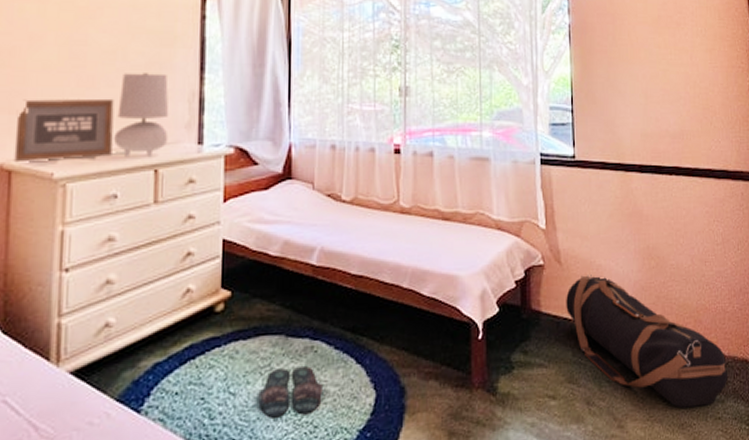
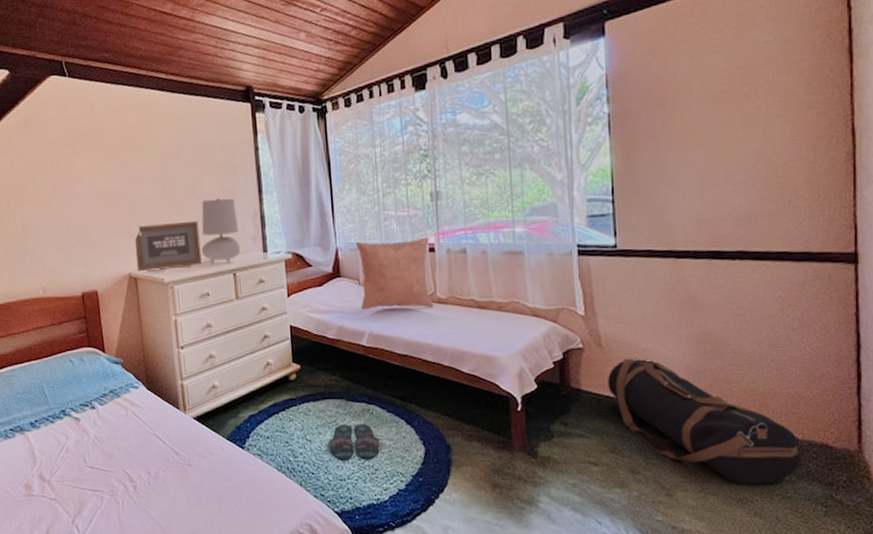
pillow: none [312,138,396,220] -> present [356,238,434,310]

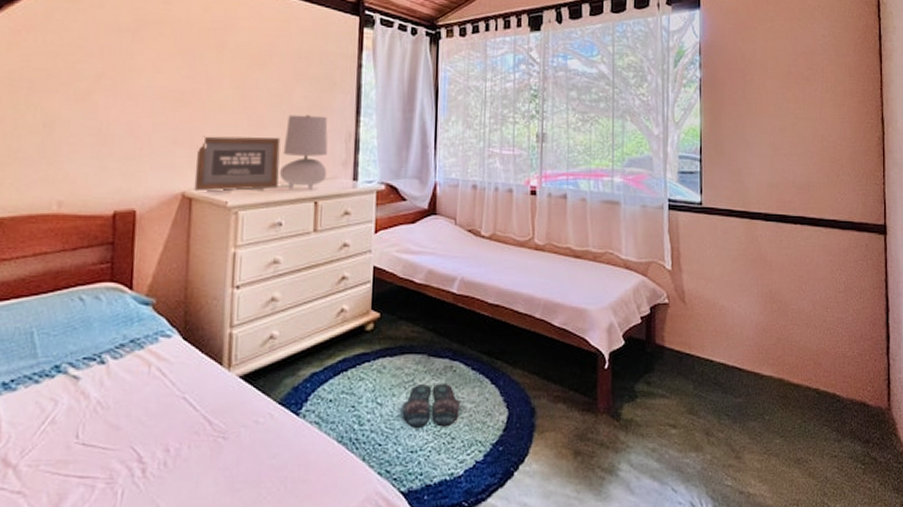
pillow: present [356,238,434,310] -> none [454,178,532,255]
duffel bag: present [608,358,802,485] -> none [689,315,846,445]

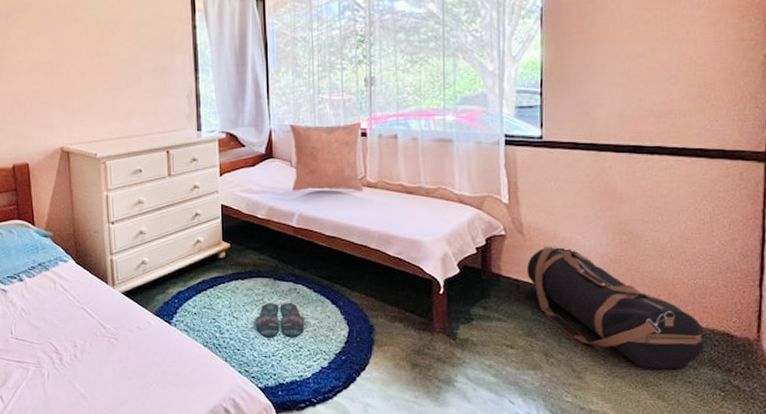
picture frame: present [194,136,281,192] -> none [68,96,135,146]
table lamp: present [279,114,328,191] -> none [135,75,175,142]
pillow: none [454,178,532,255] -> present [290,123,364,192]
duffel bag: none [689,315,846,445] -> present [527,246,705,370]

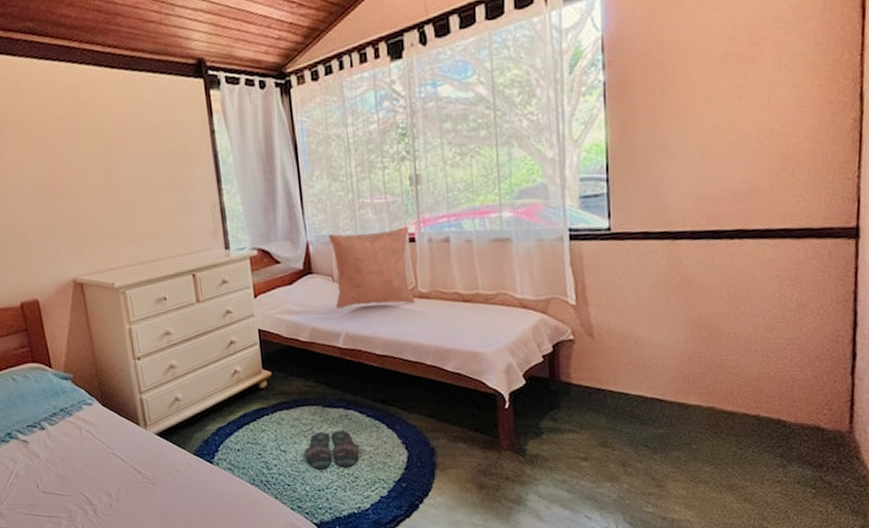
duffel bag: present [527,246,705,370] -> none [599,347,794,472]

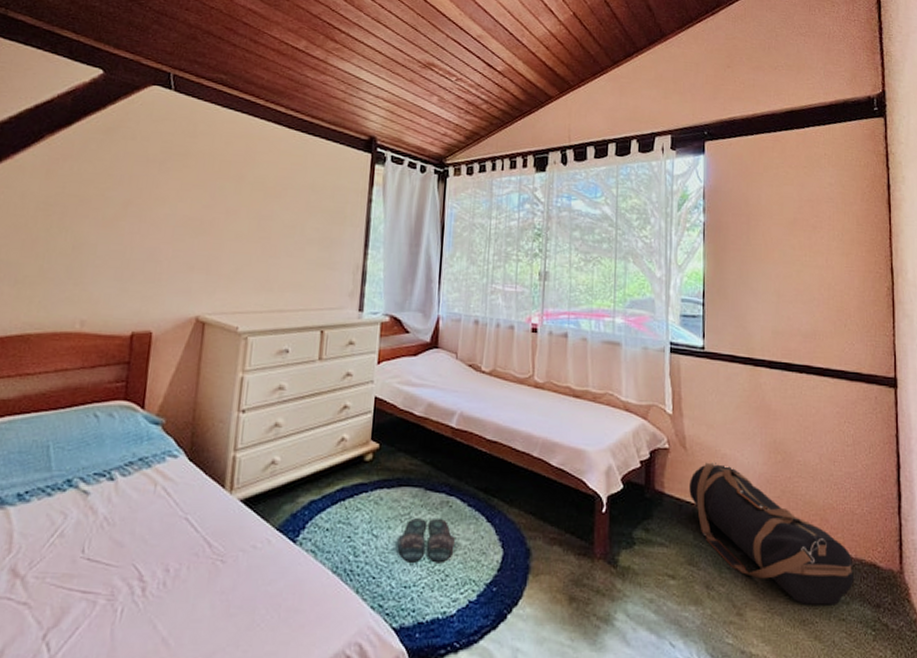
pillow: present [329,227,415,309] -> none [454,313,533,392]
duffel bag: none [599,347,794,472] -> present [689,462,855,605]

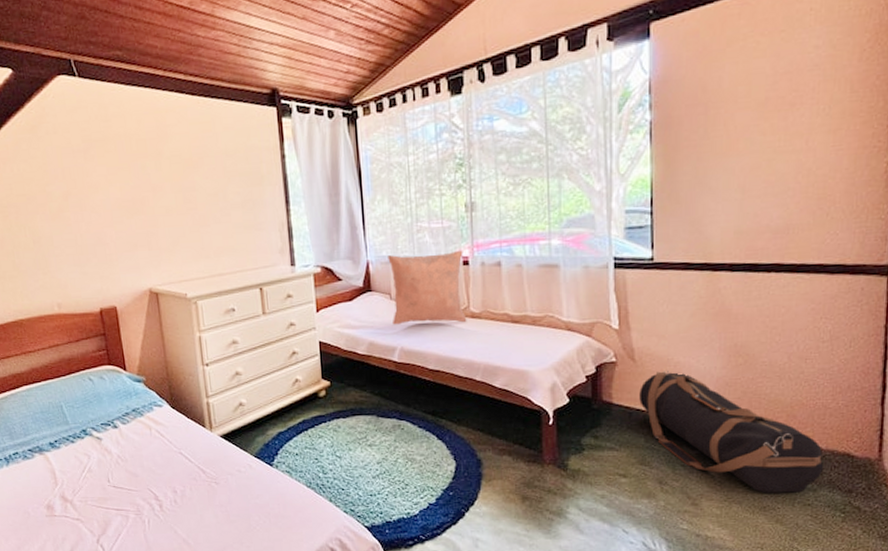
slippers: present [397,517,455,563] -> none [359,439,411,476]
pillow: none [454,313,533,392] -> present [388,251,467,325]

